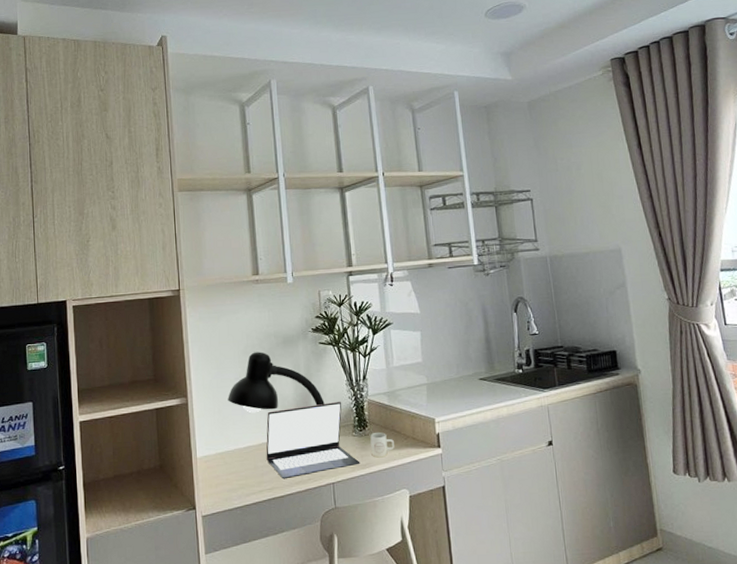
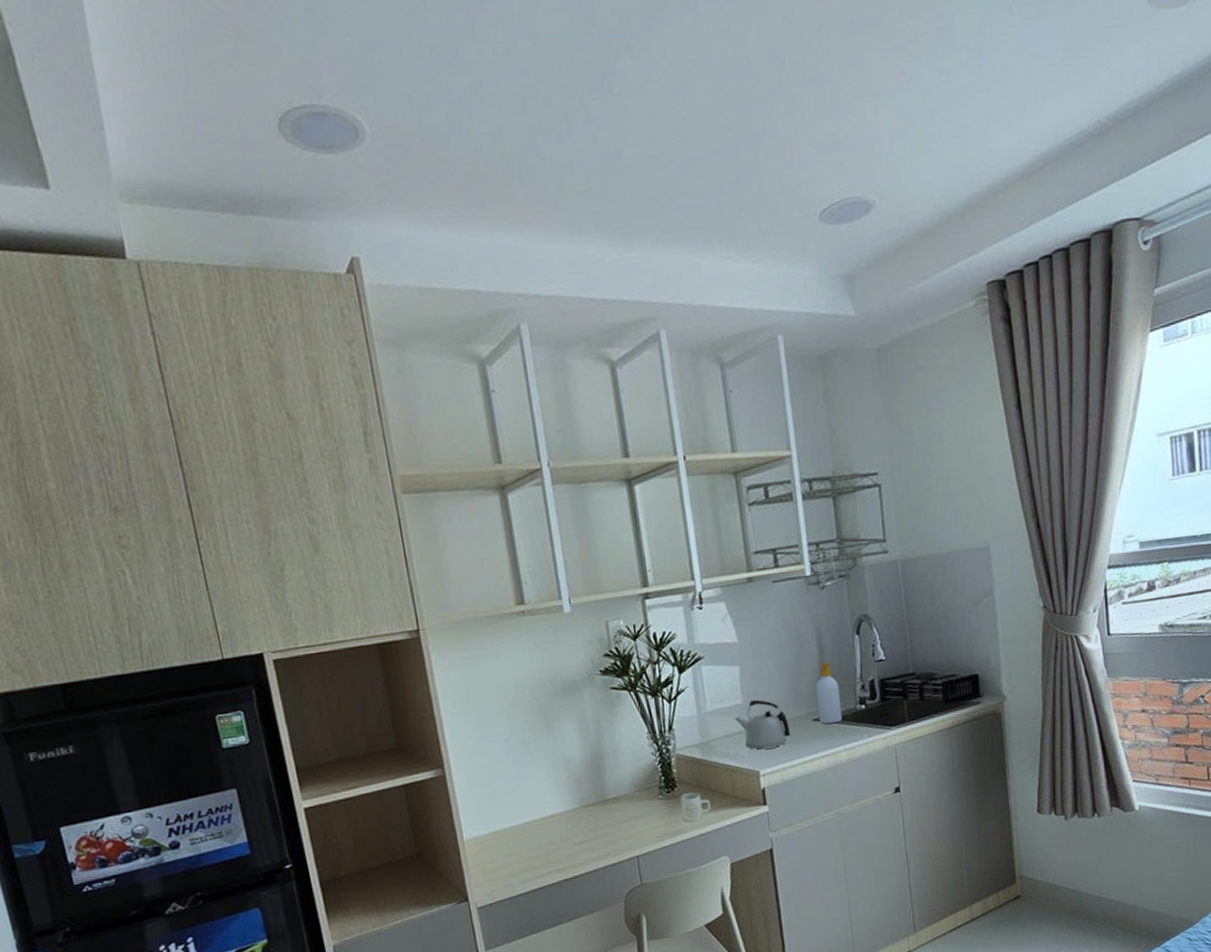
desk lamp: present [228,352,325,412] -> none [497,704,622,781]
laptop: present [266,401,360,478] -> none [549,758,670,856]
kettle: none [416,359,460,401] -> present [735,699,790,750]
soap bottle: none [482,332,504,384] -> present [816,661,843,725]

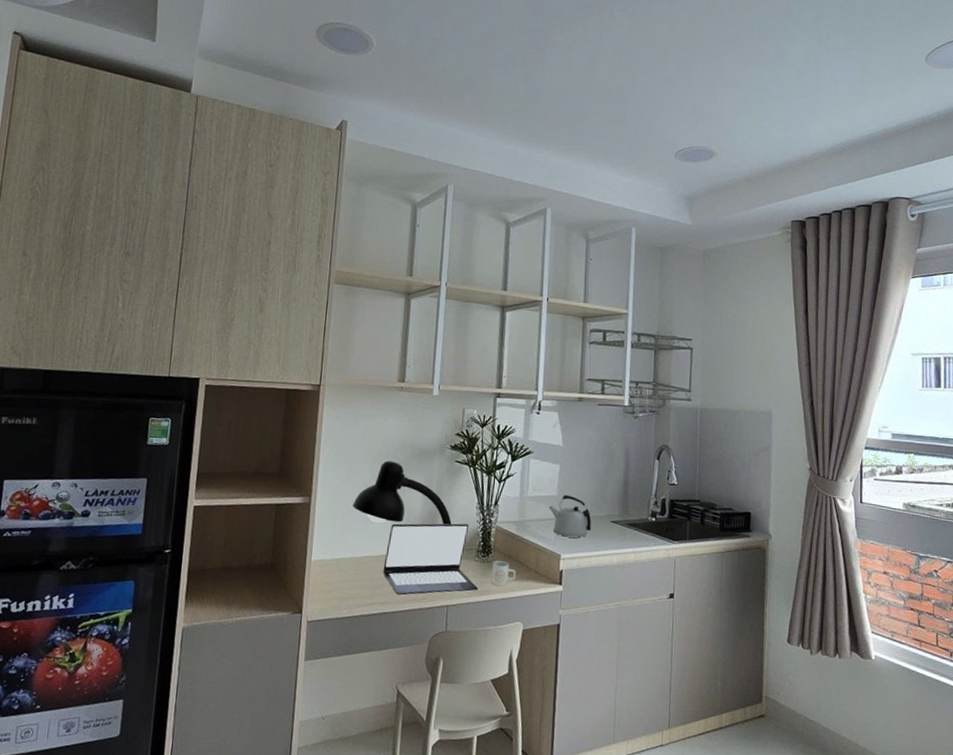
desk lamp: none [497,704,622,781] -> present [352,460,452,525]
laptop: none [549,758,670,856] -> present [383,523,478,595]
soap bottle: present [816,661,843,725] -> none [616,476,637,529]

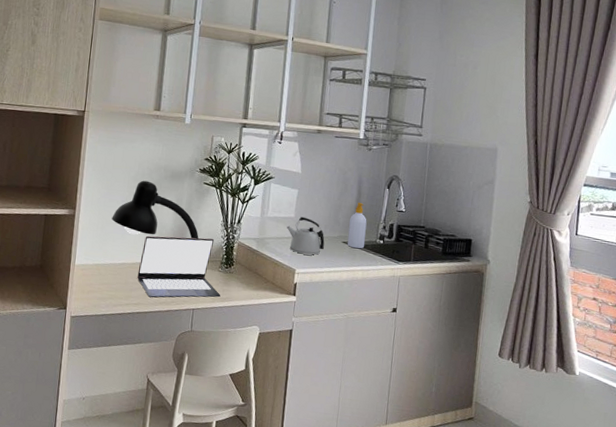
mug: present [491,561,516,587] -> none [232,272,255,295]
soap bottle: none [616,476,637,529] -> present [347,202,367,249]

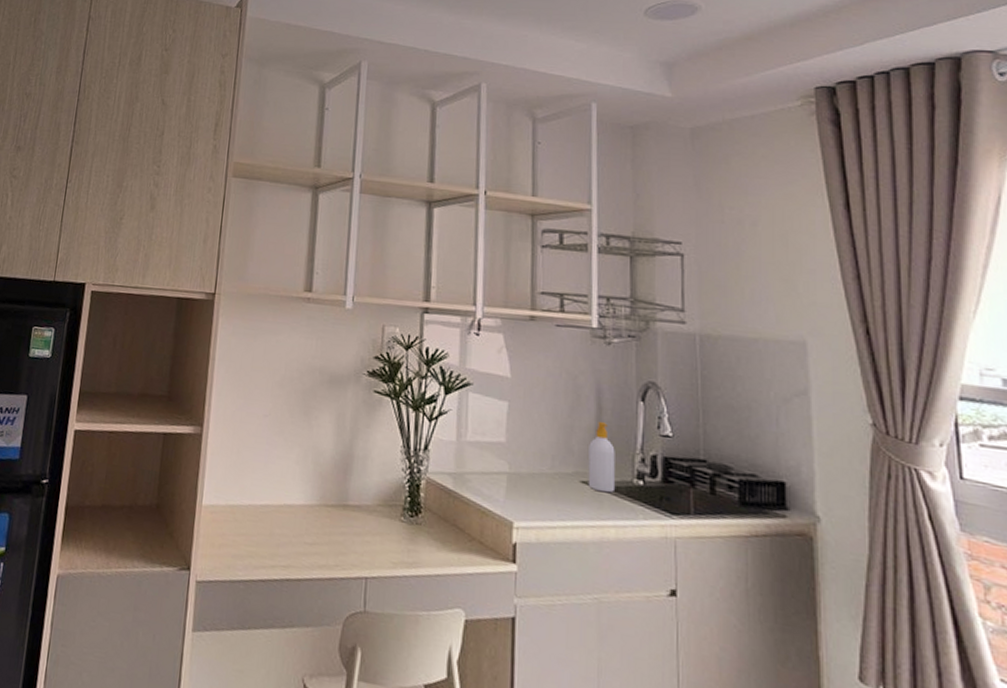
desk lamp: present [112,180,199,239] -> none [250,386,370,473]
laptop: present [137,236,221,298] -> none [286,465,405,562]
kettle: present [286,216,325,256] -> none [495,441,553,502]

